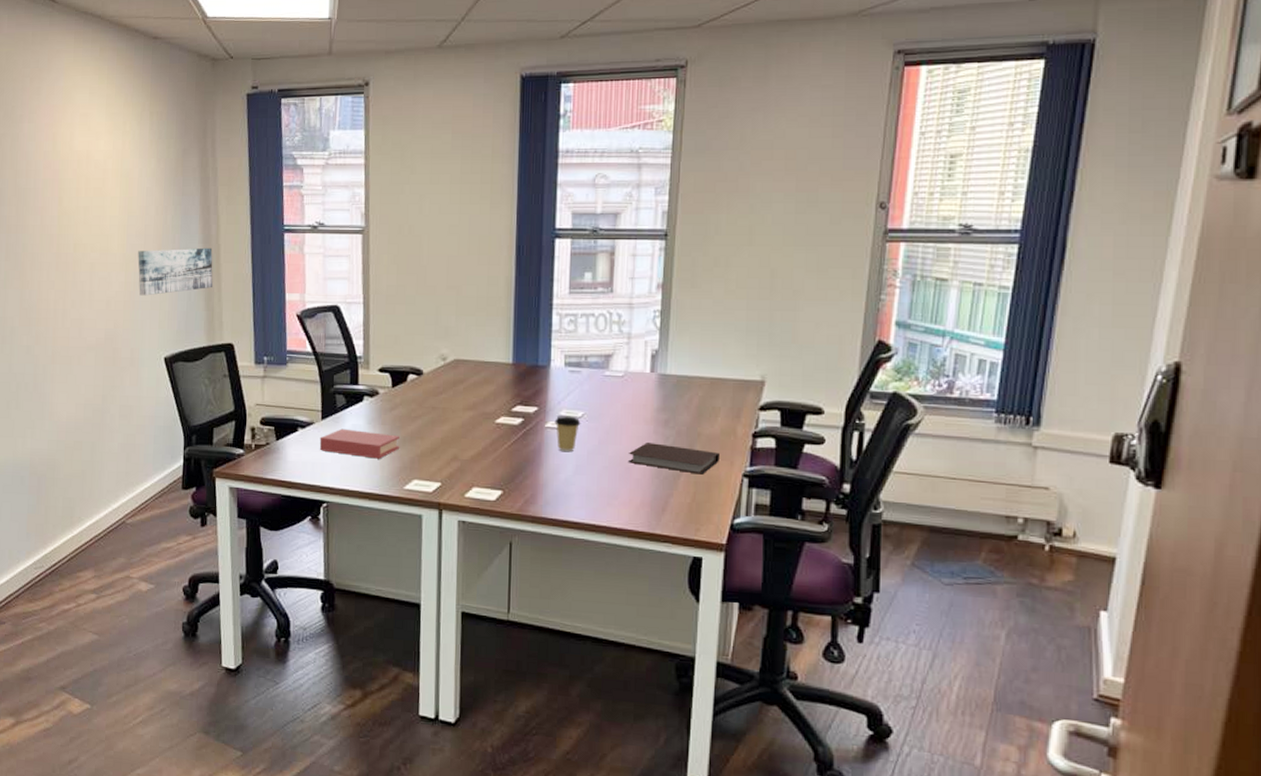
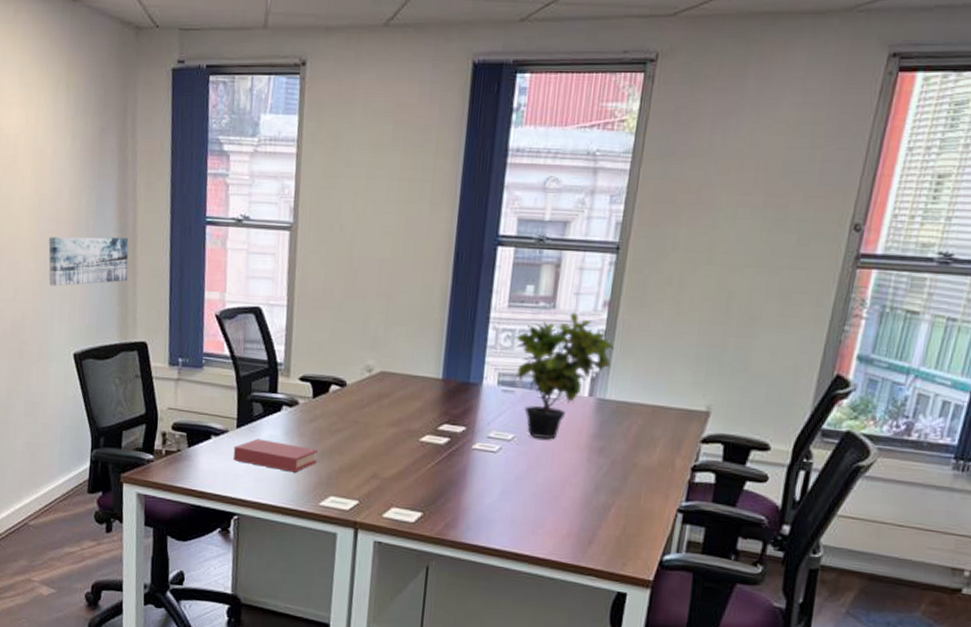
coffee cup: present [554,416,581,453] -> none [482,437,511,477]
potted plant: none [576,296,670,414] -> present [514,312,614,439]
notebook: present [627,443,720,475] -> none [556,470,655,507]

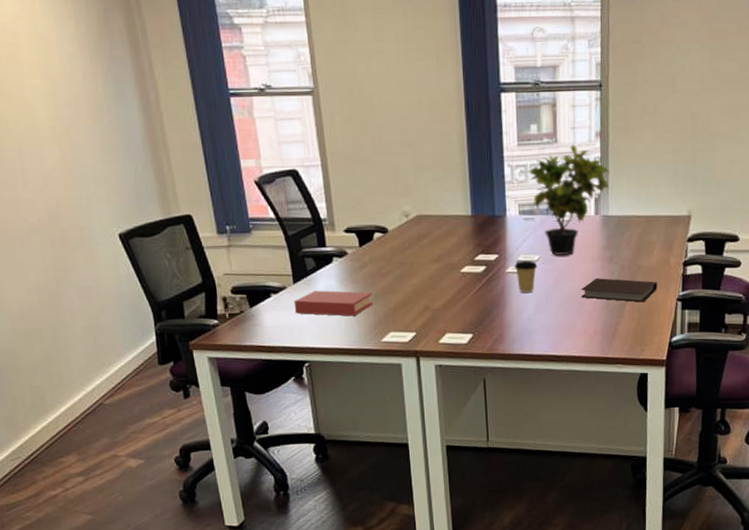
wall art: present [48,236,129,287] -> none [70,116,160,171]
coffee cup: none [482,437,511,477] -> present [514,260,538,294]
notebook: none [556,470,655,507] -> present [580,278,657,302]

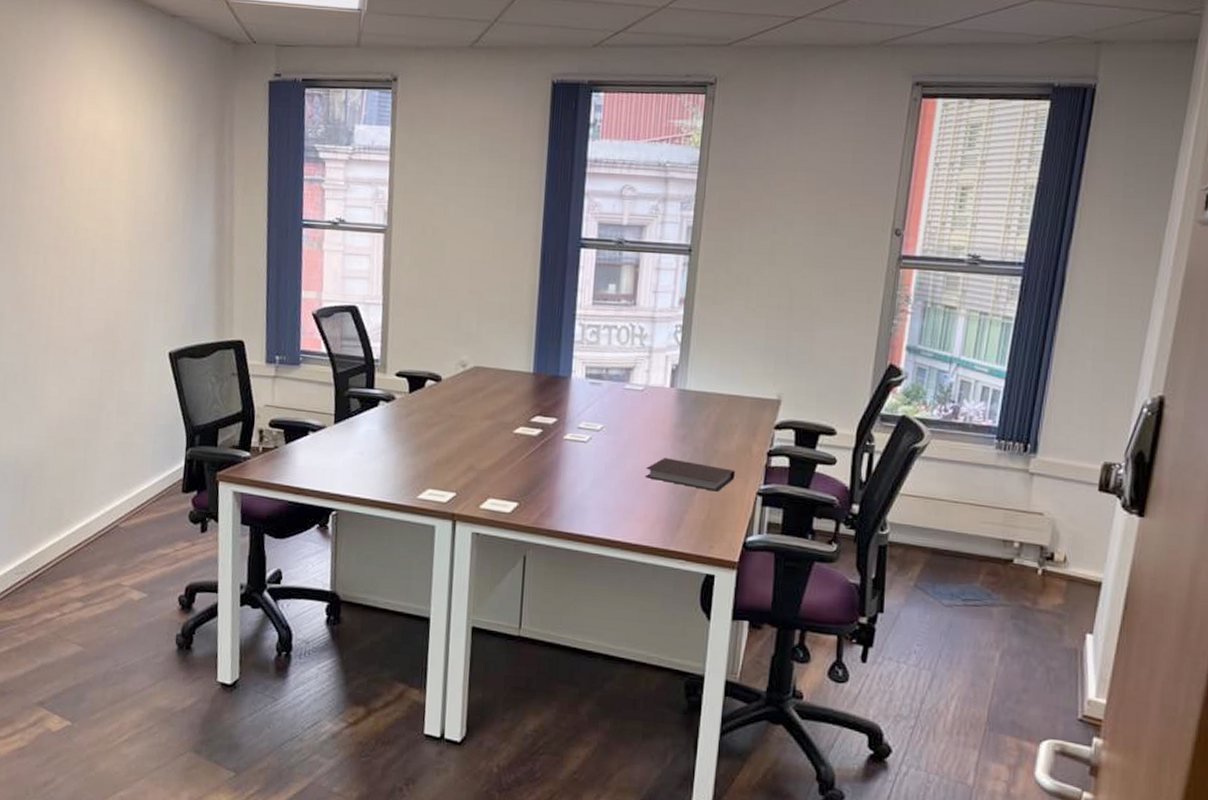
book: present [294,290,373,316] -> none [330,433,415,467]
coffee cup: present [514,260,538,294] -> none [573,428,600,466]
potted plant: present [526,145,610,255] -> none [599,309,691,428]

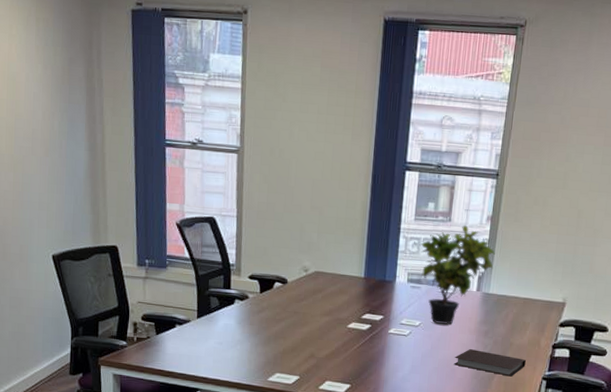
potted plant: none [599,309,691,428] -> present [419,225,495,325]

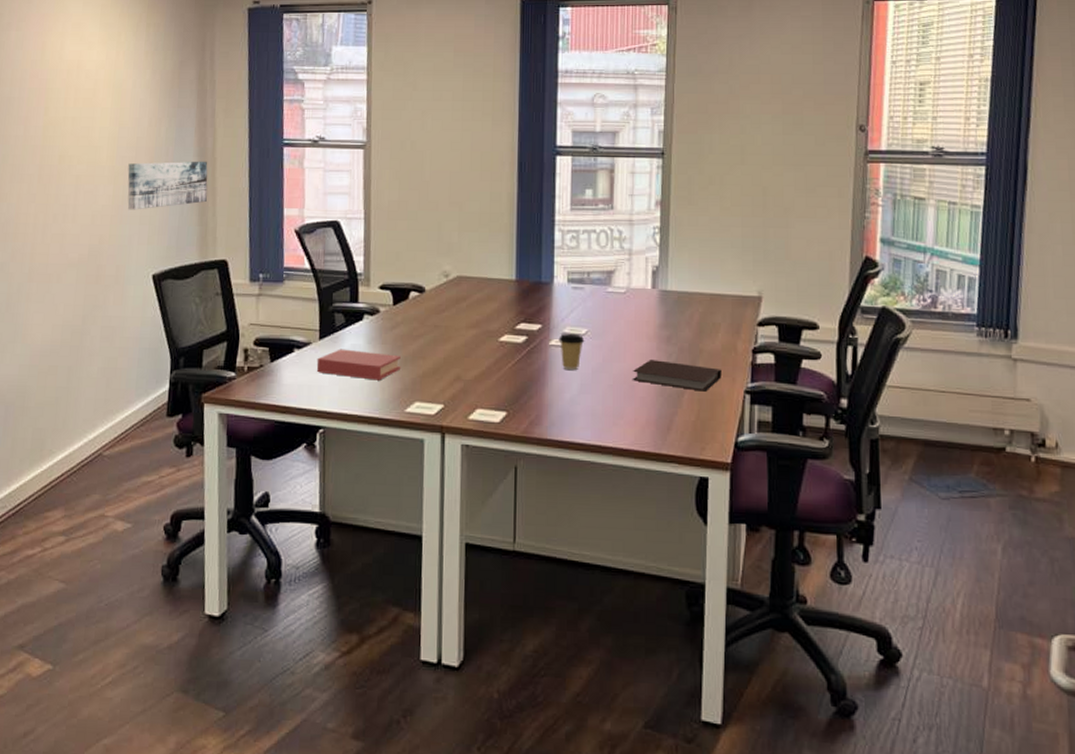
wall art: none [25,153,98,197] -> present [127,161,208,210]
book: none [195,327,265,354] -> present [316,349,401,381]
coffee cup: none [396,324,418,355] -> present [558,333,585,371]
potted plant: present [419,225,495,325] -> none [578,212,669,331]

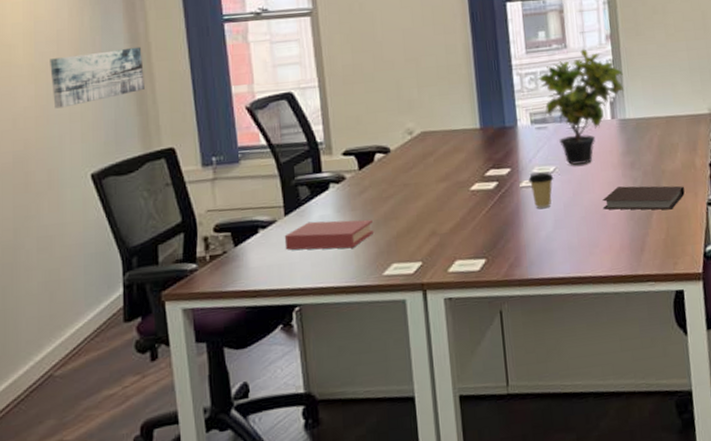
potted plant: none [578,212,669,331] -> present [536,49,625,165]

